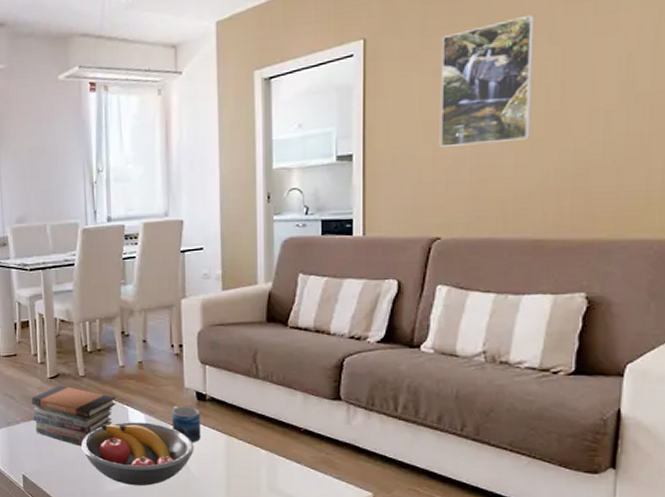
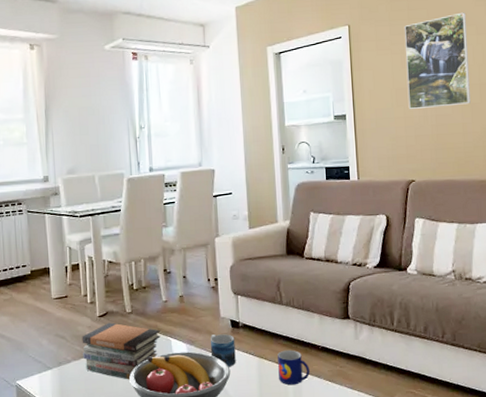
mug: none [250,429,288,469] -> present [278,349,310,386]

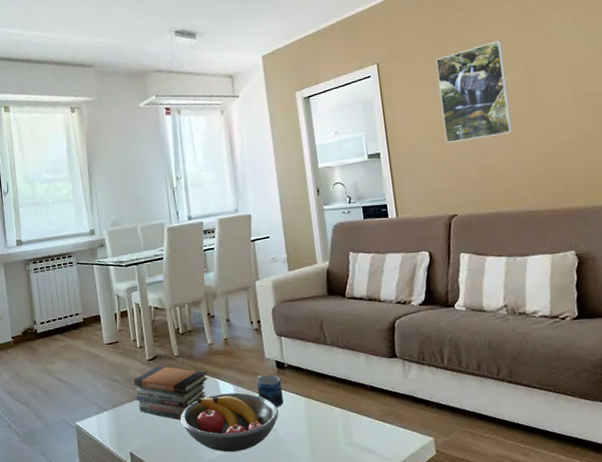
mug: present [278,349,310,386] -> none [325,389,359,425]

